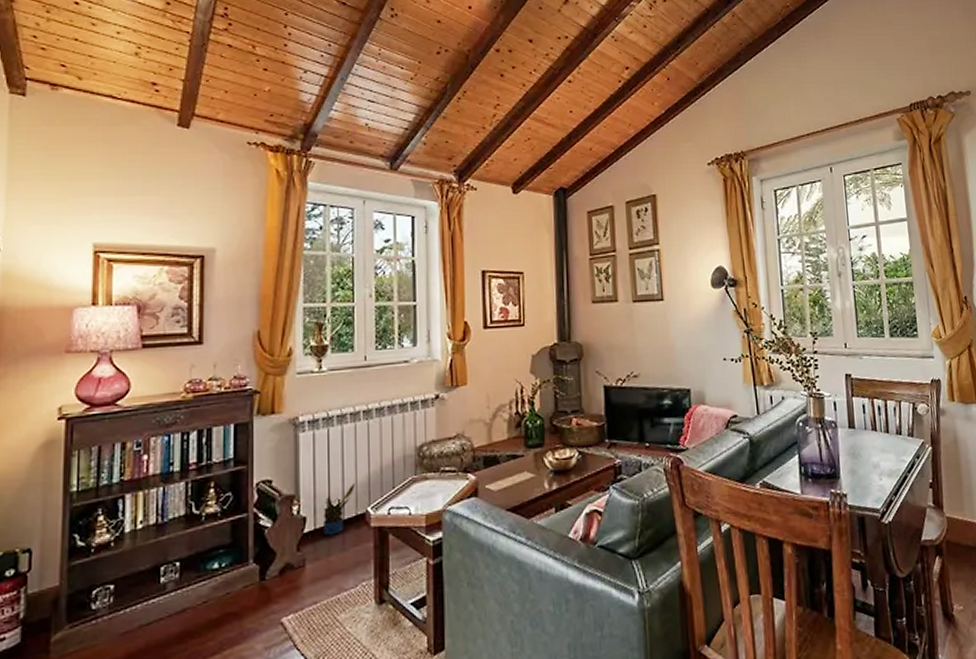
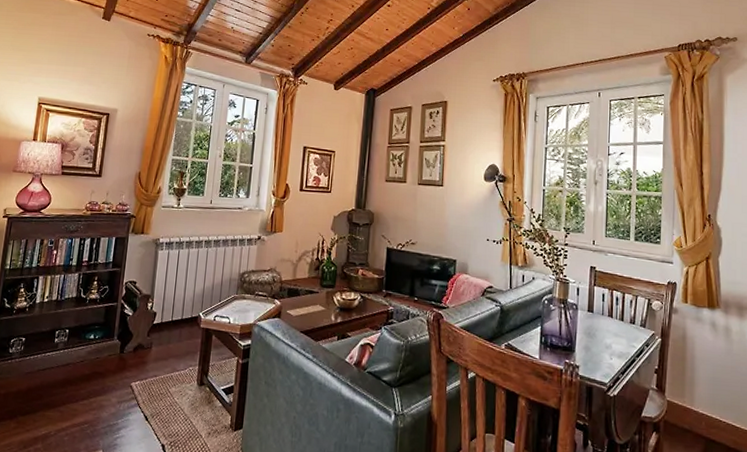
potted plant: present [322,482,356,536] -> none [167,293,194,329]

